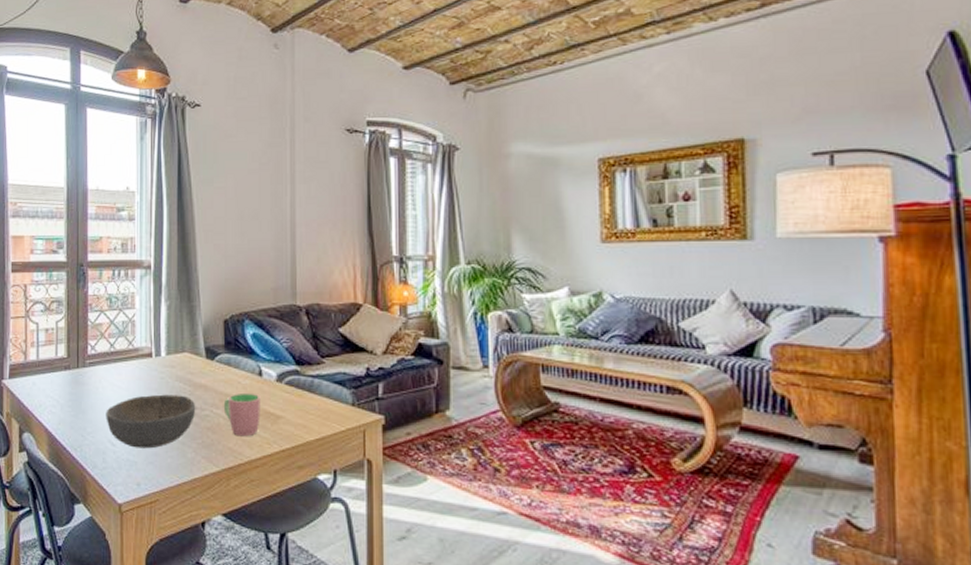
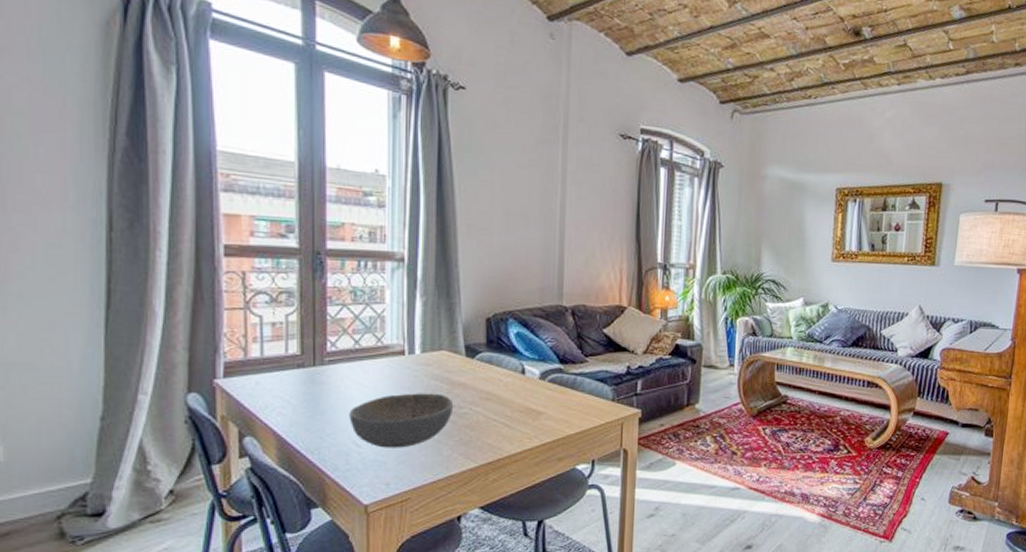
cup: present [223,392,260,437] -> none [483,390,523,433]

